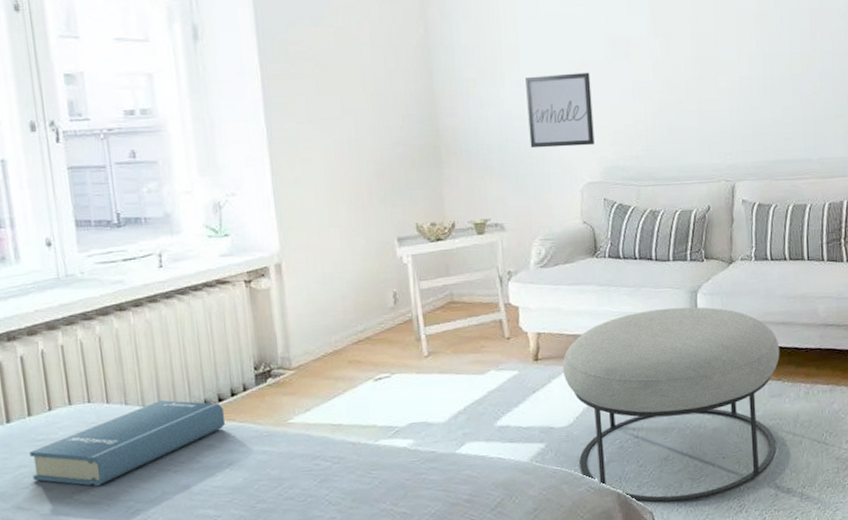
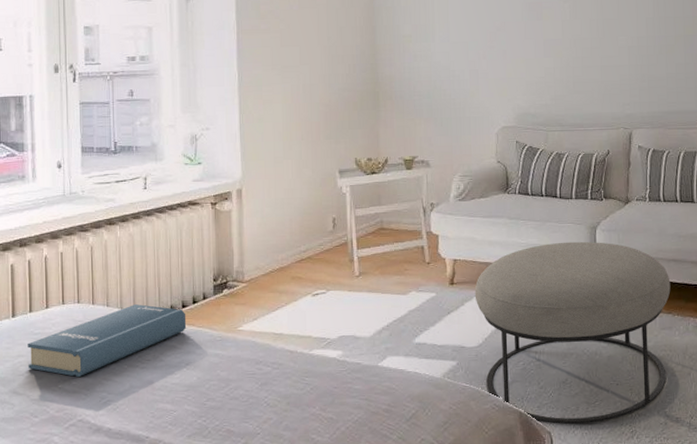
wall art: present [525,72,595,149] -> none [453,31,510,96]

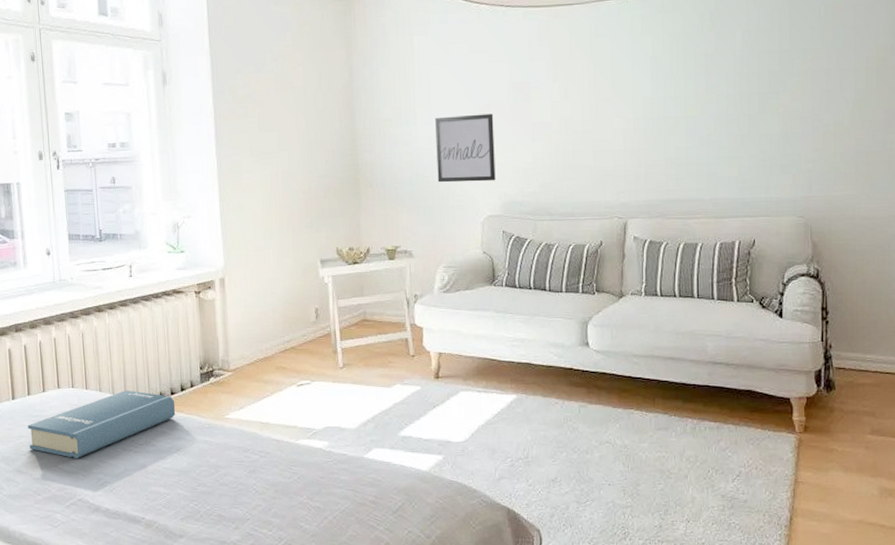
wall art: none [453,31,510,96] -> present [435,113,496,183]
ottoman: present [474,241,671,425] -> none [460,336,667,524]

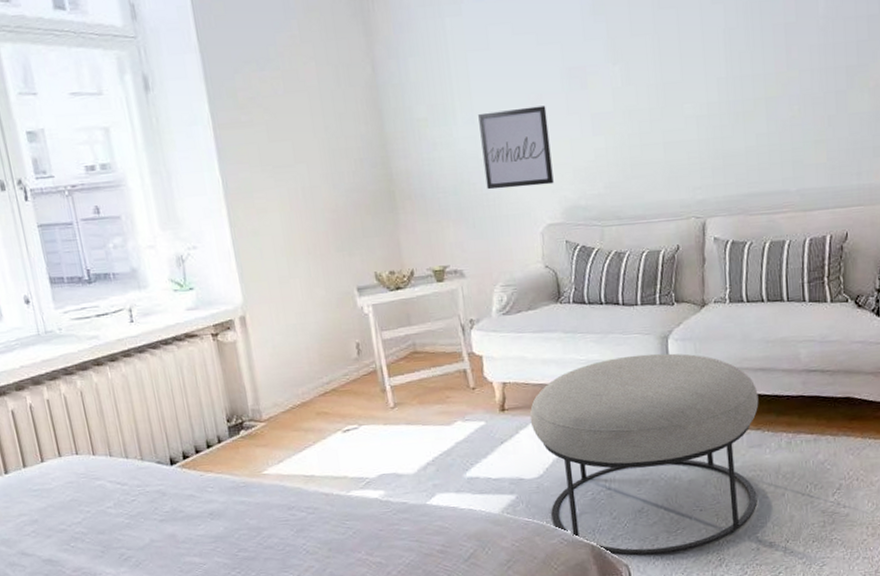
hardback book: present [28,390,176,458] -> none [28,452,204,534]
ottoman: none [460,336,667,524] -> present [529,353,759,556]

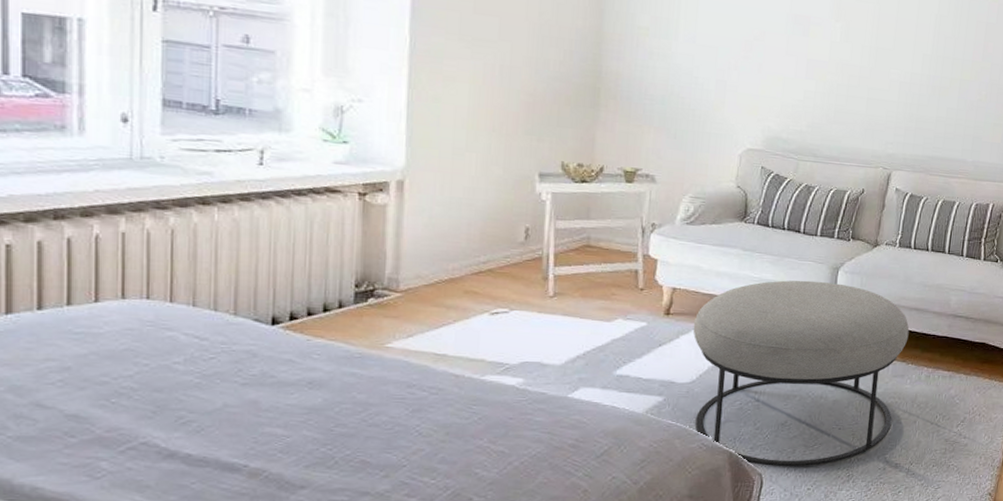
wall art: present [478,105,554,190] -> none [695,35,767,114]

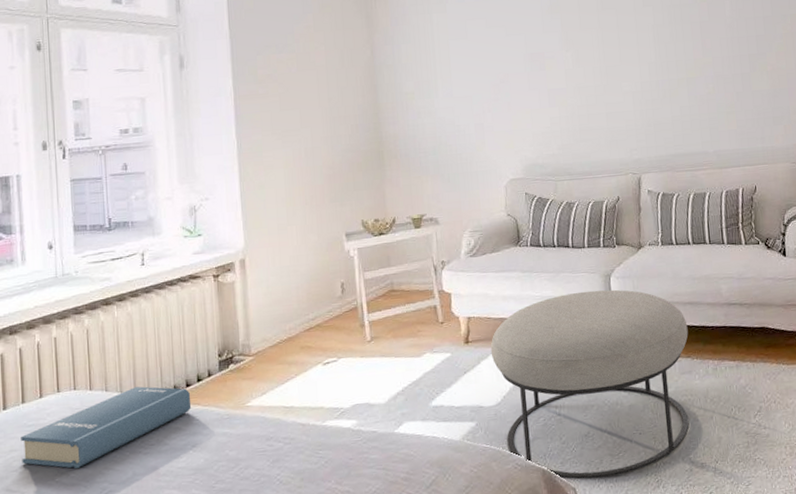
hardback book: none [62,307,313,390] -> present [21,386,192,468]

